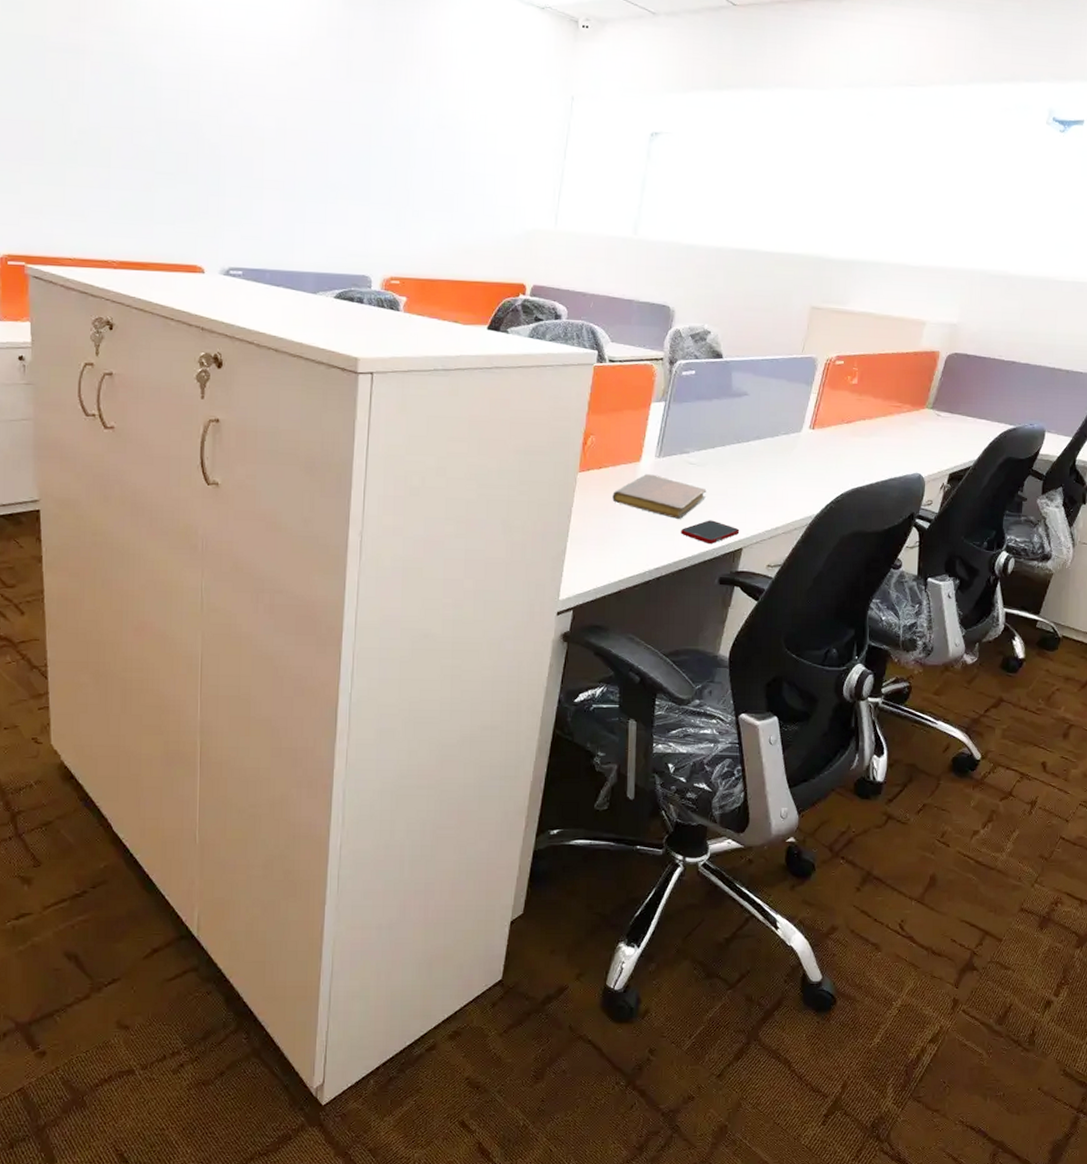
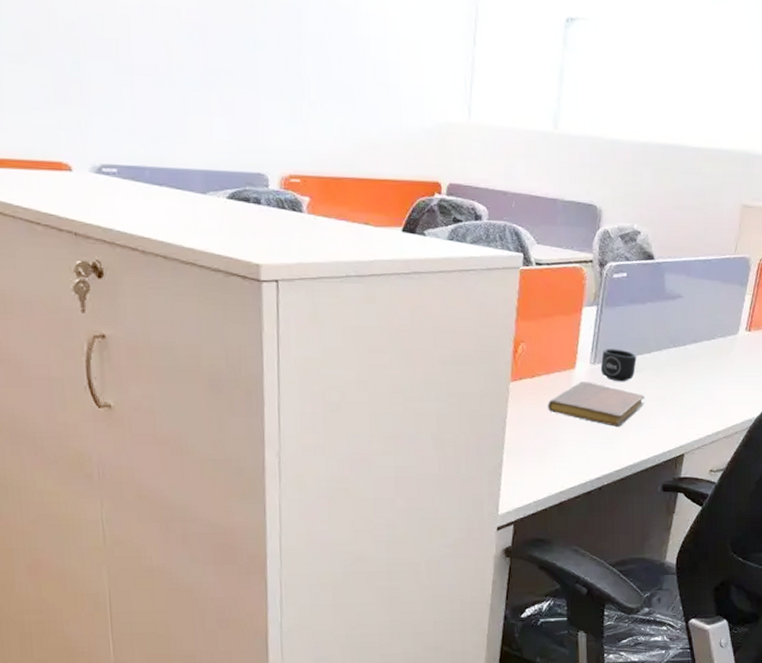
mug: none [664,443,701,476] -> present [600,349,637,382]
cell phone: present [681,520,740,544] -> none [621,427,681,451]

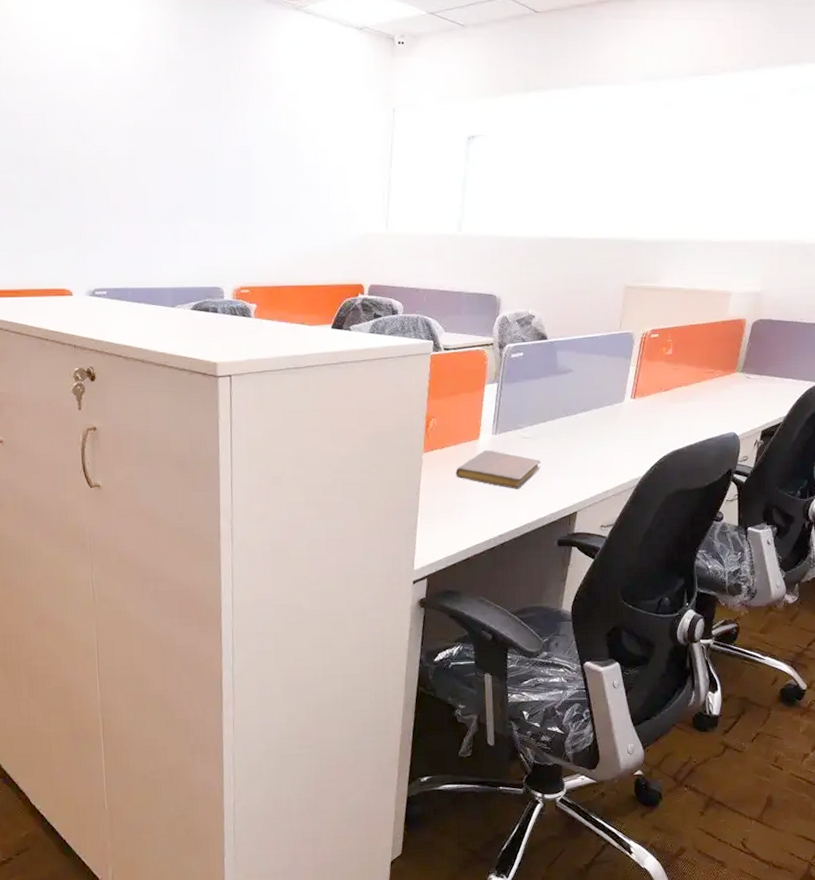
mug: present [600,349,637,382] -> none [501,420,533,449]

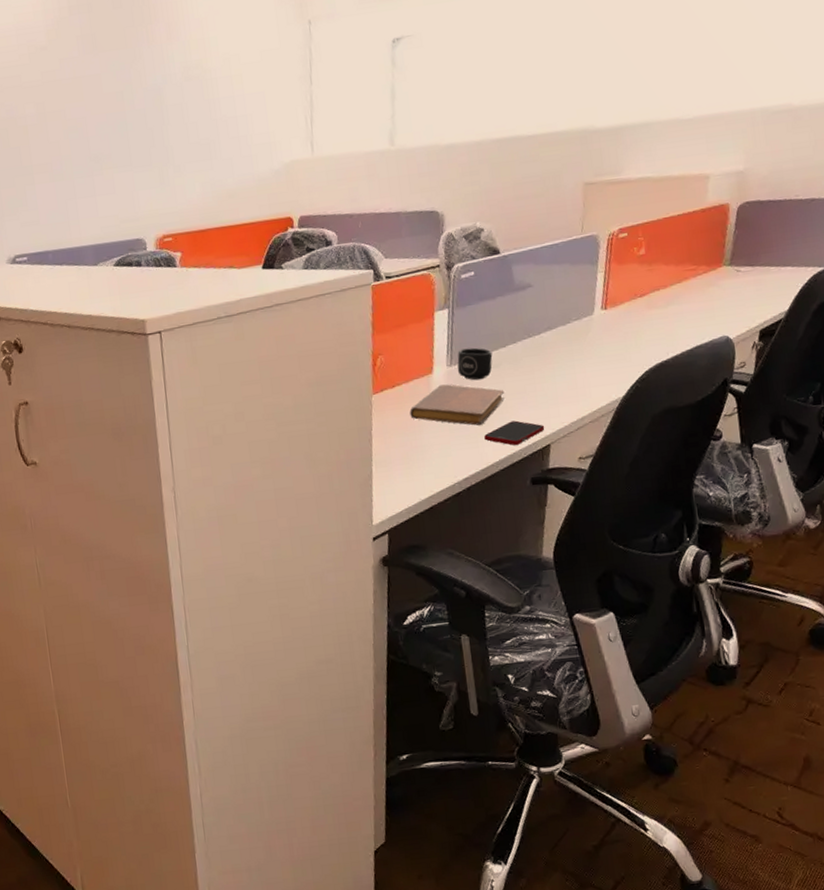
mug: none [501,420,533,449] -> present [457,347,493,381]
cell phone: none [520,488,574,510] -> present [484,420,545,446]

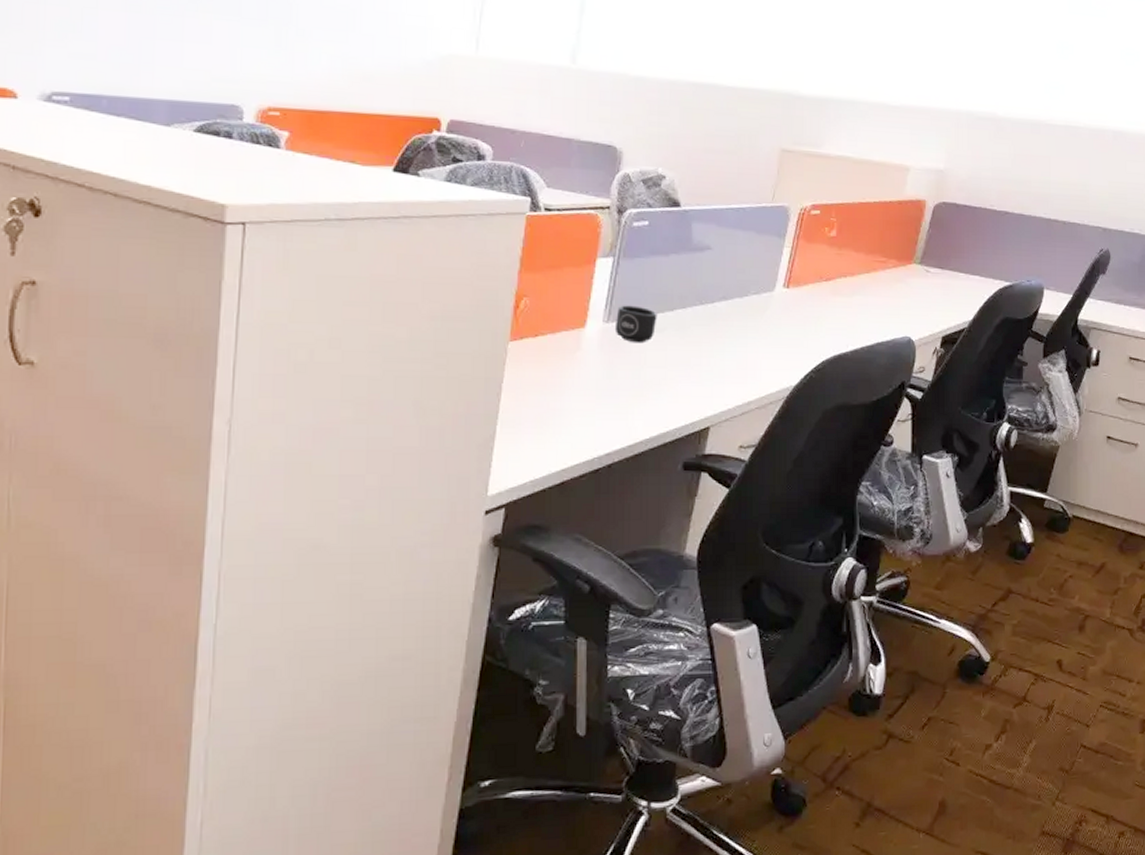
notebook: present [409,384,505,426] -> none [552,342,666,394]
cell phone: present [484,420,545,446] -> none [636,395,706,423]

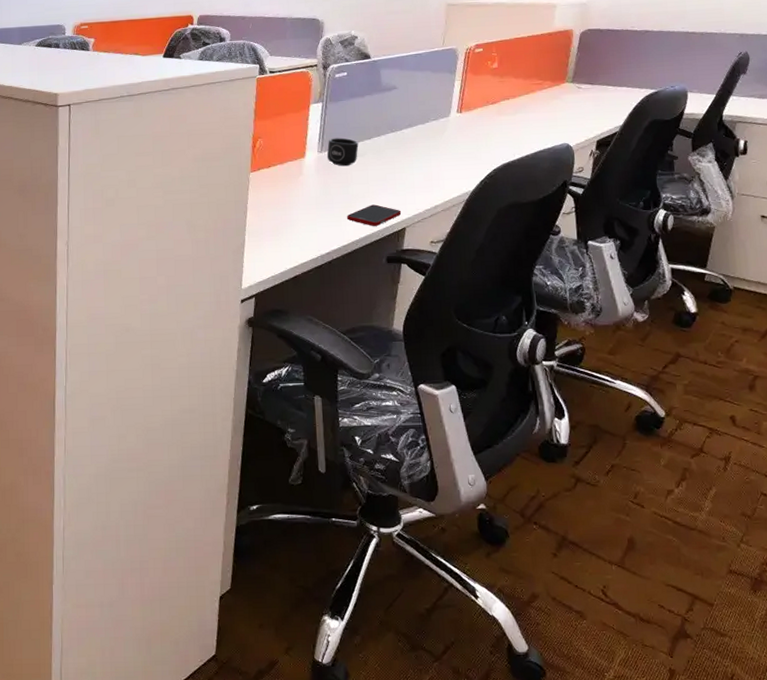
cell phone: none [636,395,706,423] -> present [347,204,402,226]

